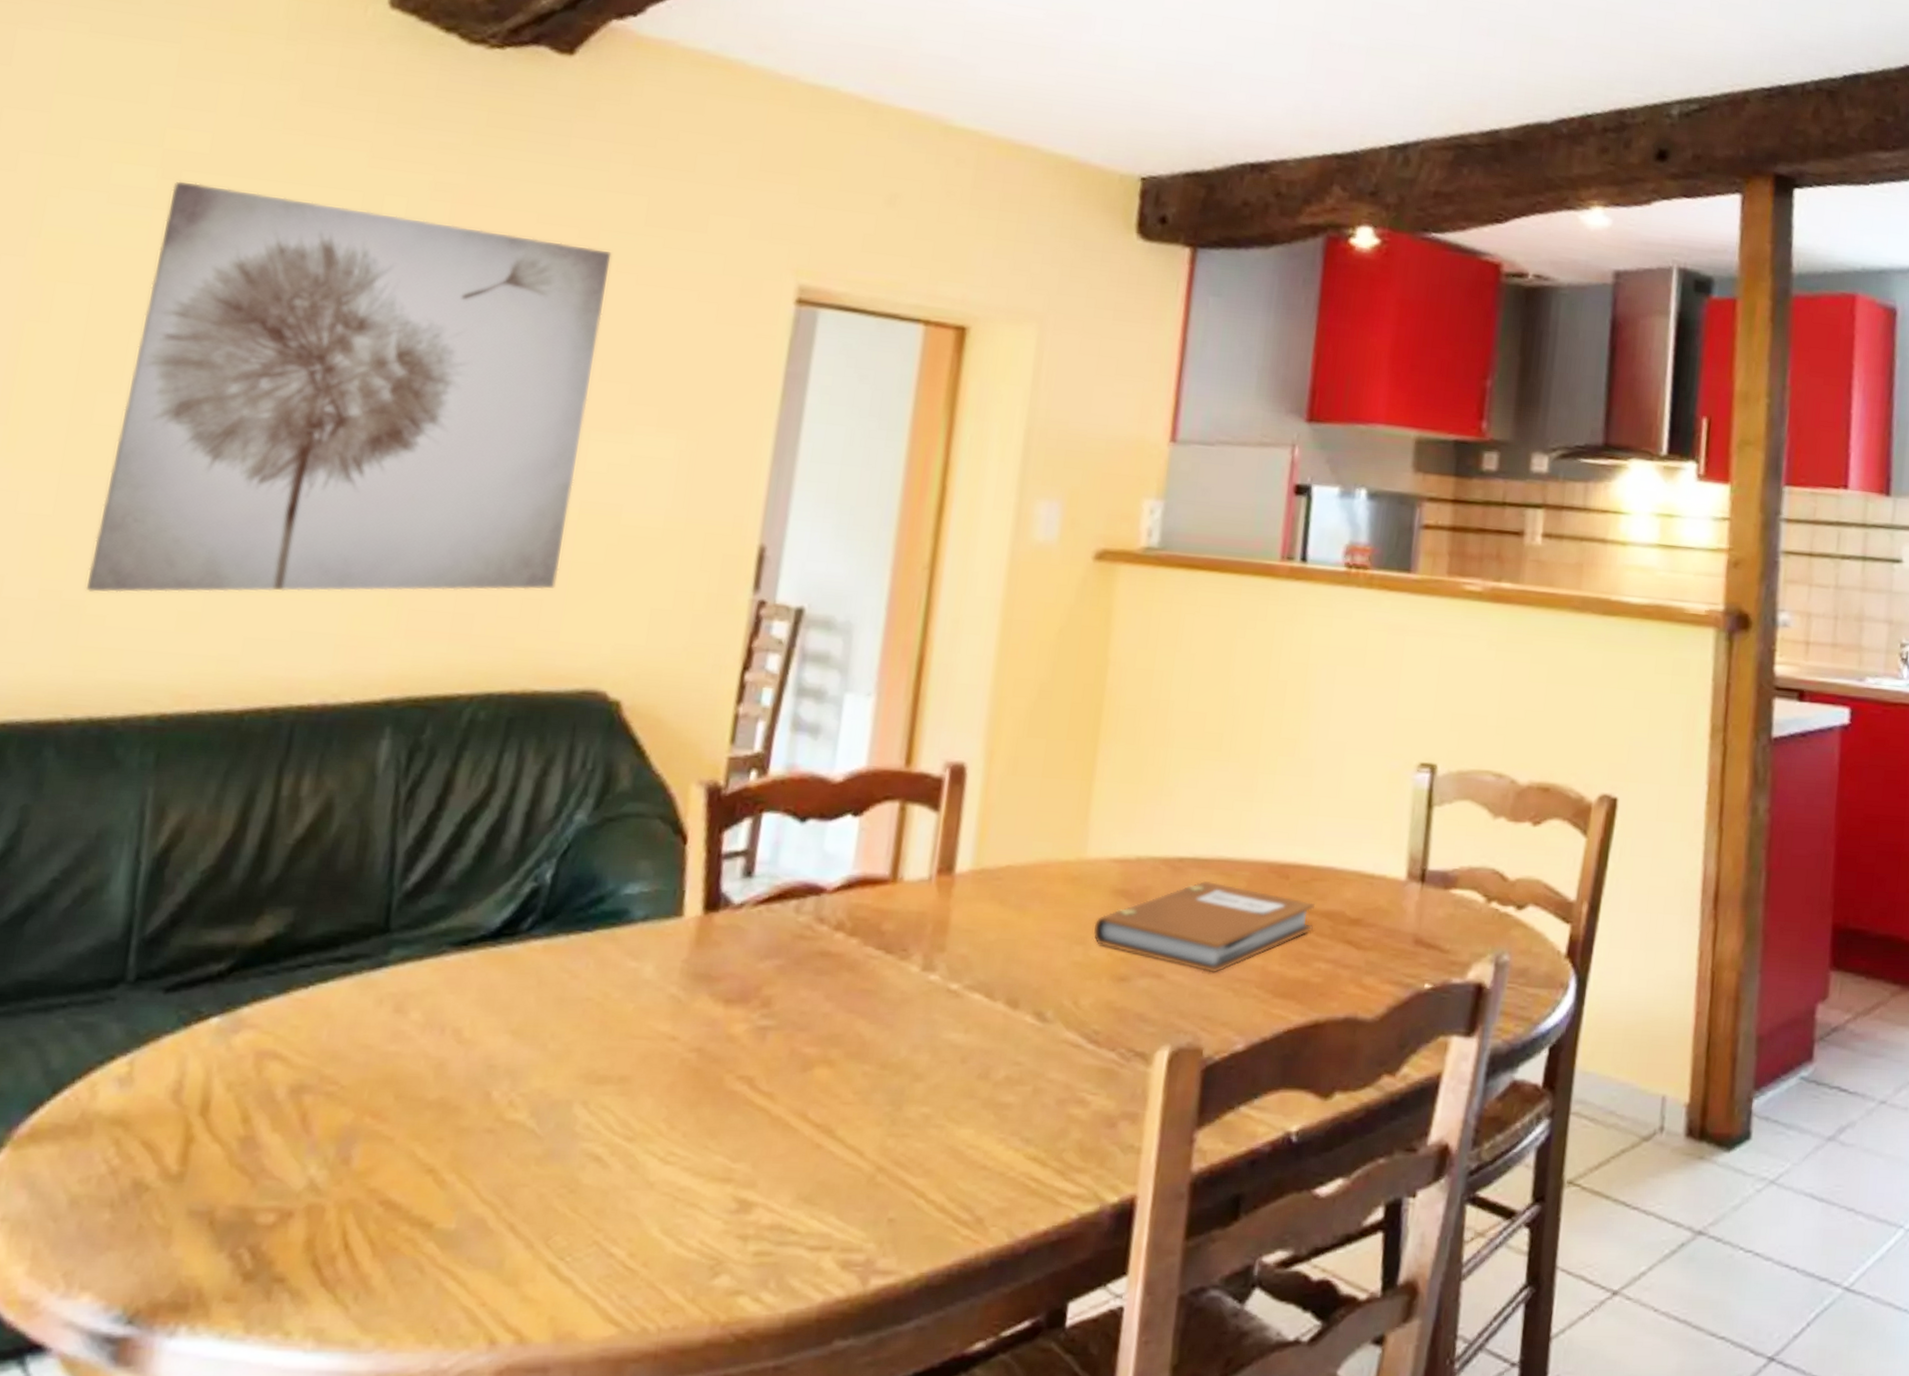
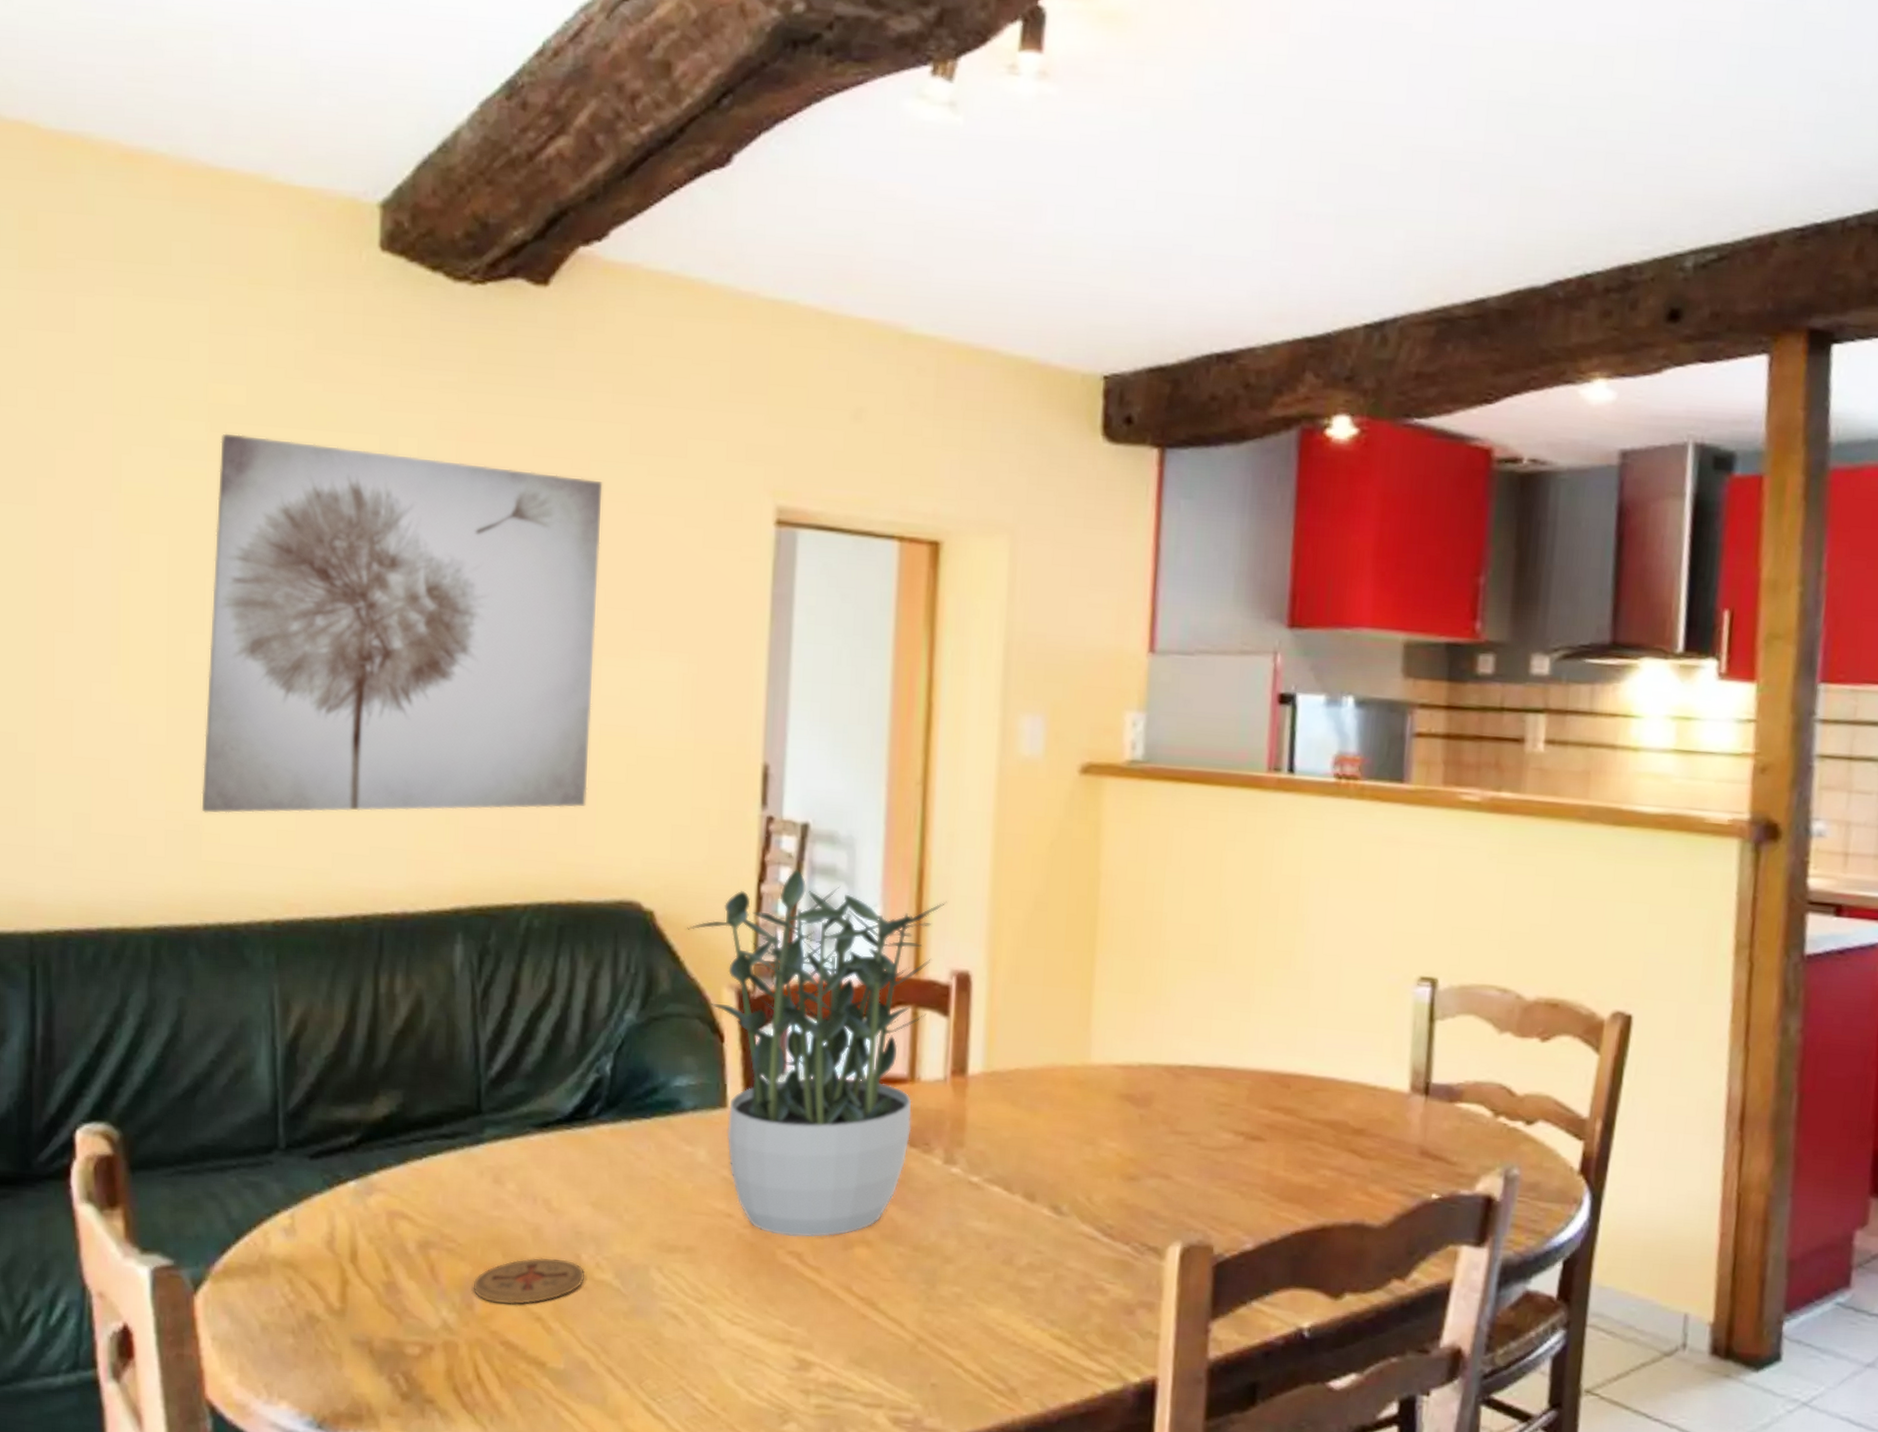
coaster: none [352,1097,494,1156] -> present [473,1257,585,1305]
potted plant: none [657,657,947,1060] -> present [687,870,948,1238]
notebook: present [1093,881,1315,973] -> none [1101,1088,1317,1176]

